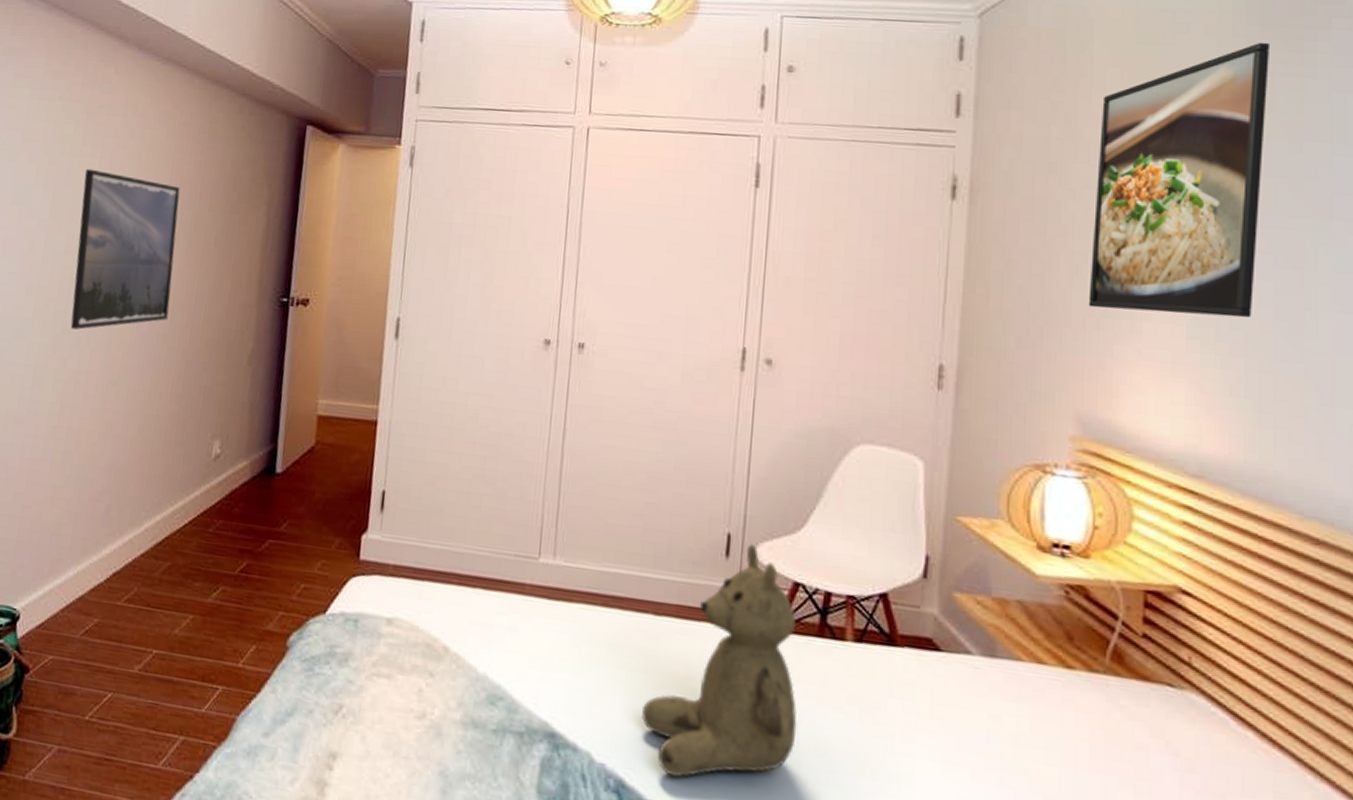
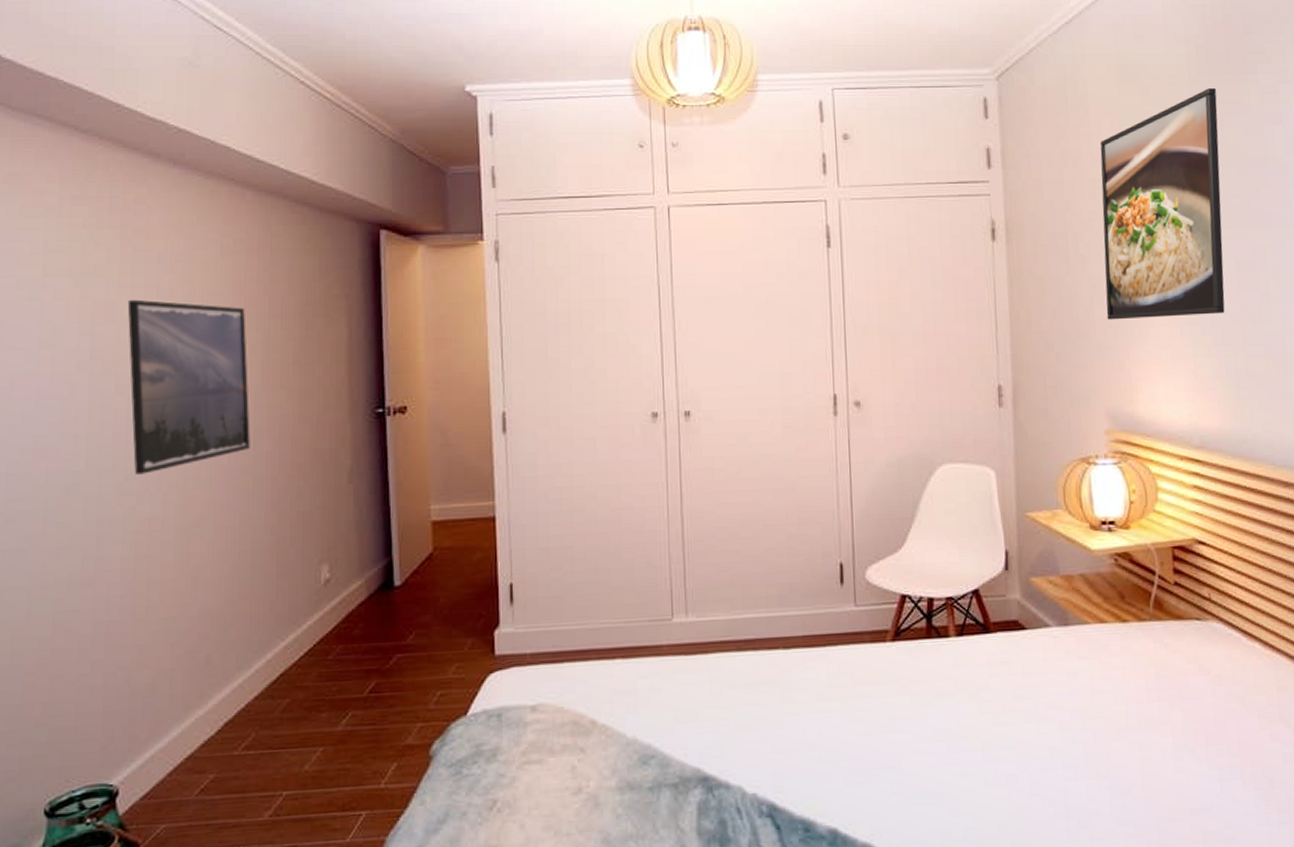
teddy bear: present [642,543,797,778] -> none [784,568,919,790]

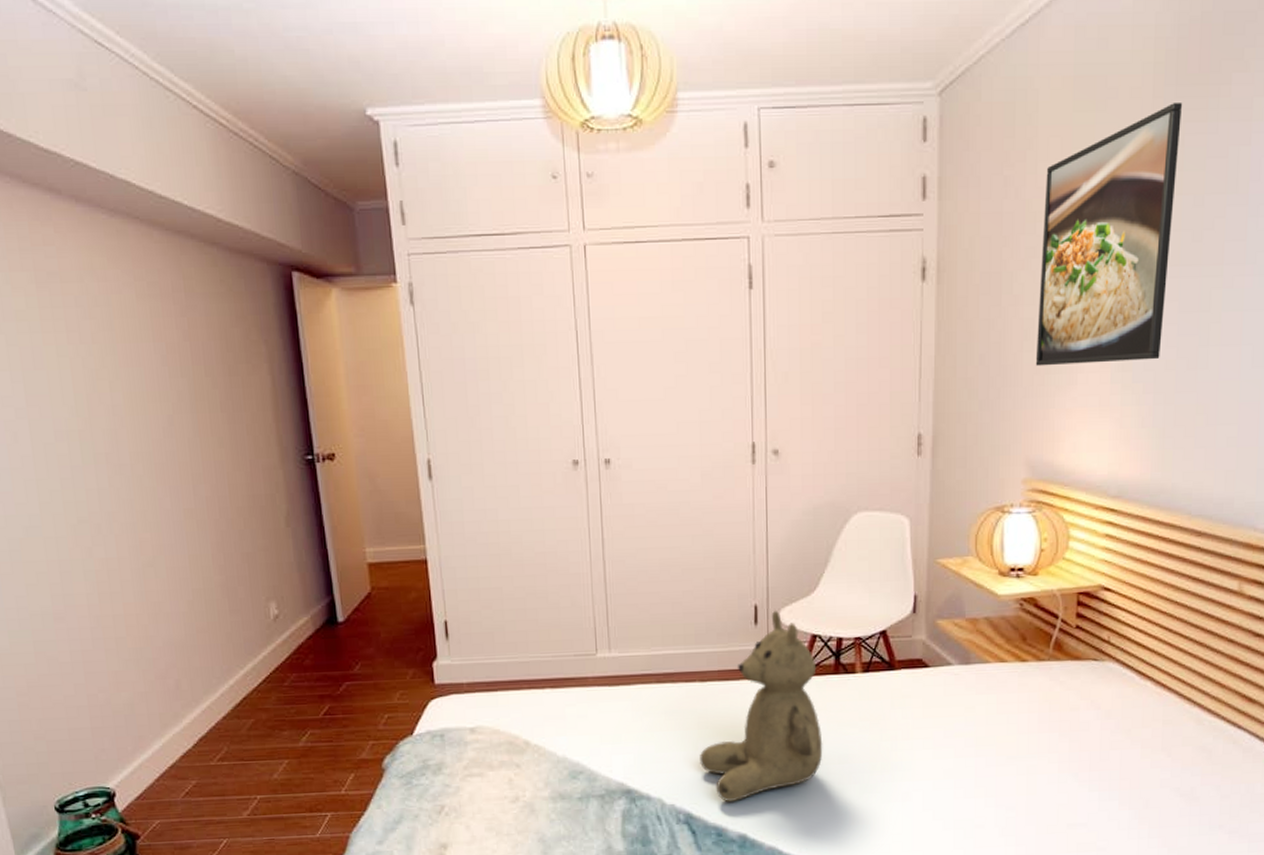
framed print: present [127,299,250,475] -> none [52,345,190,518]
teddy bear: none [784,568,919,790] -> present [700,610,823,803]

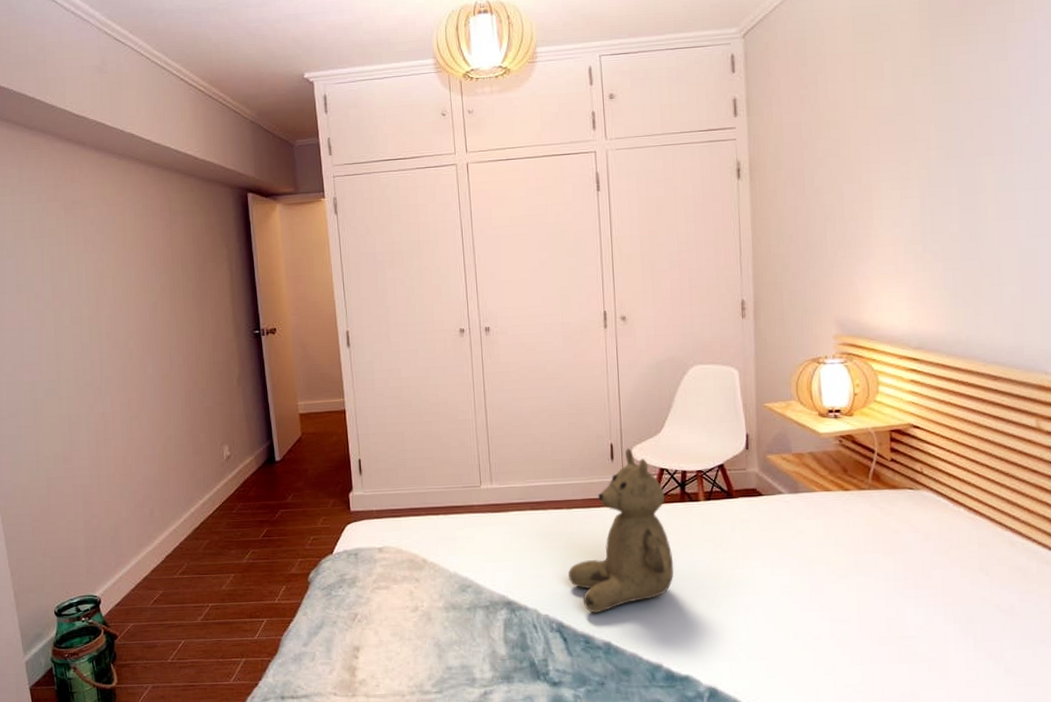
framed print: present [1035,103,1183,366] -> none [835,31,946,243]

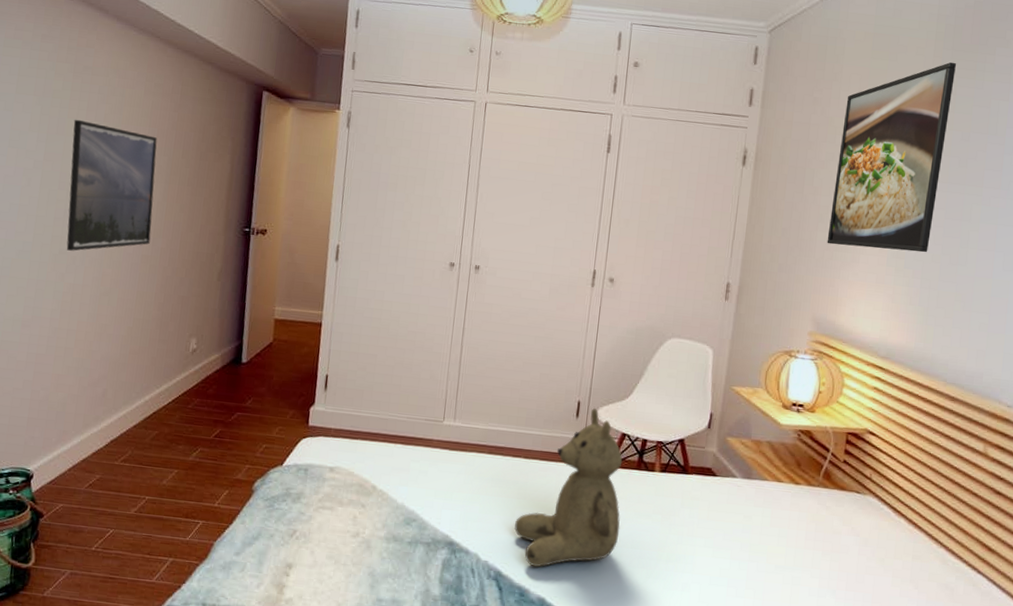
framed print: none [73,254,167,382] -> present [66,119,157,251]
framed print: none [835,31,946,243] -> present [827,62,957,253]

